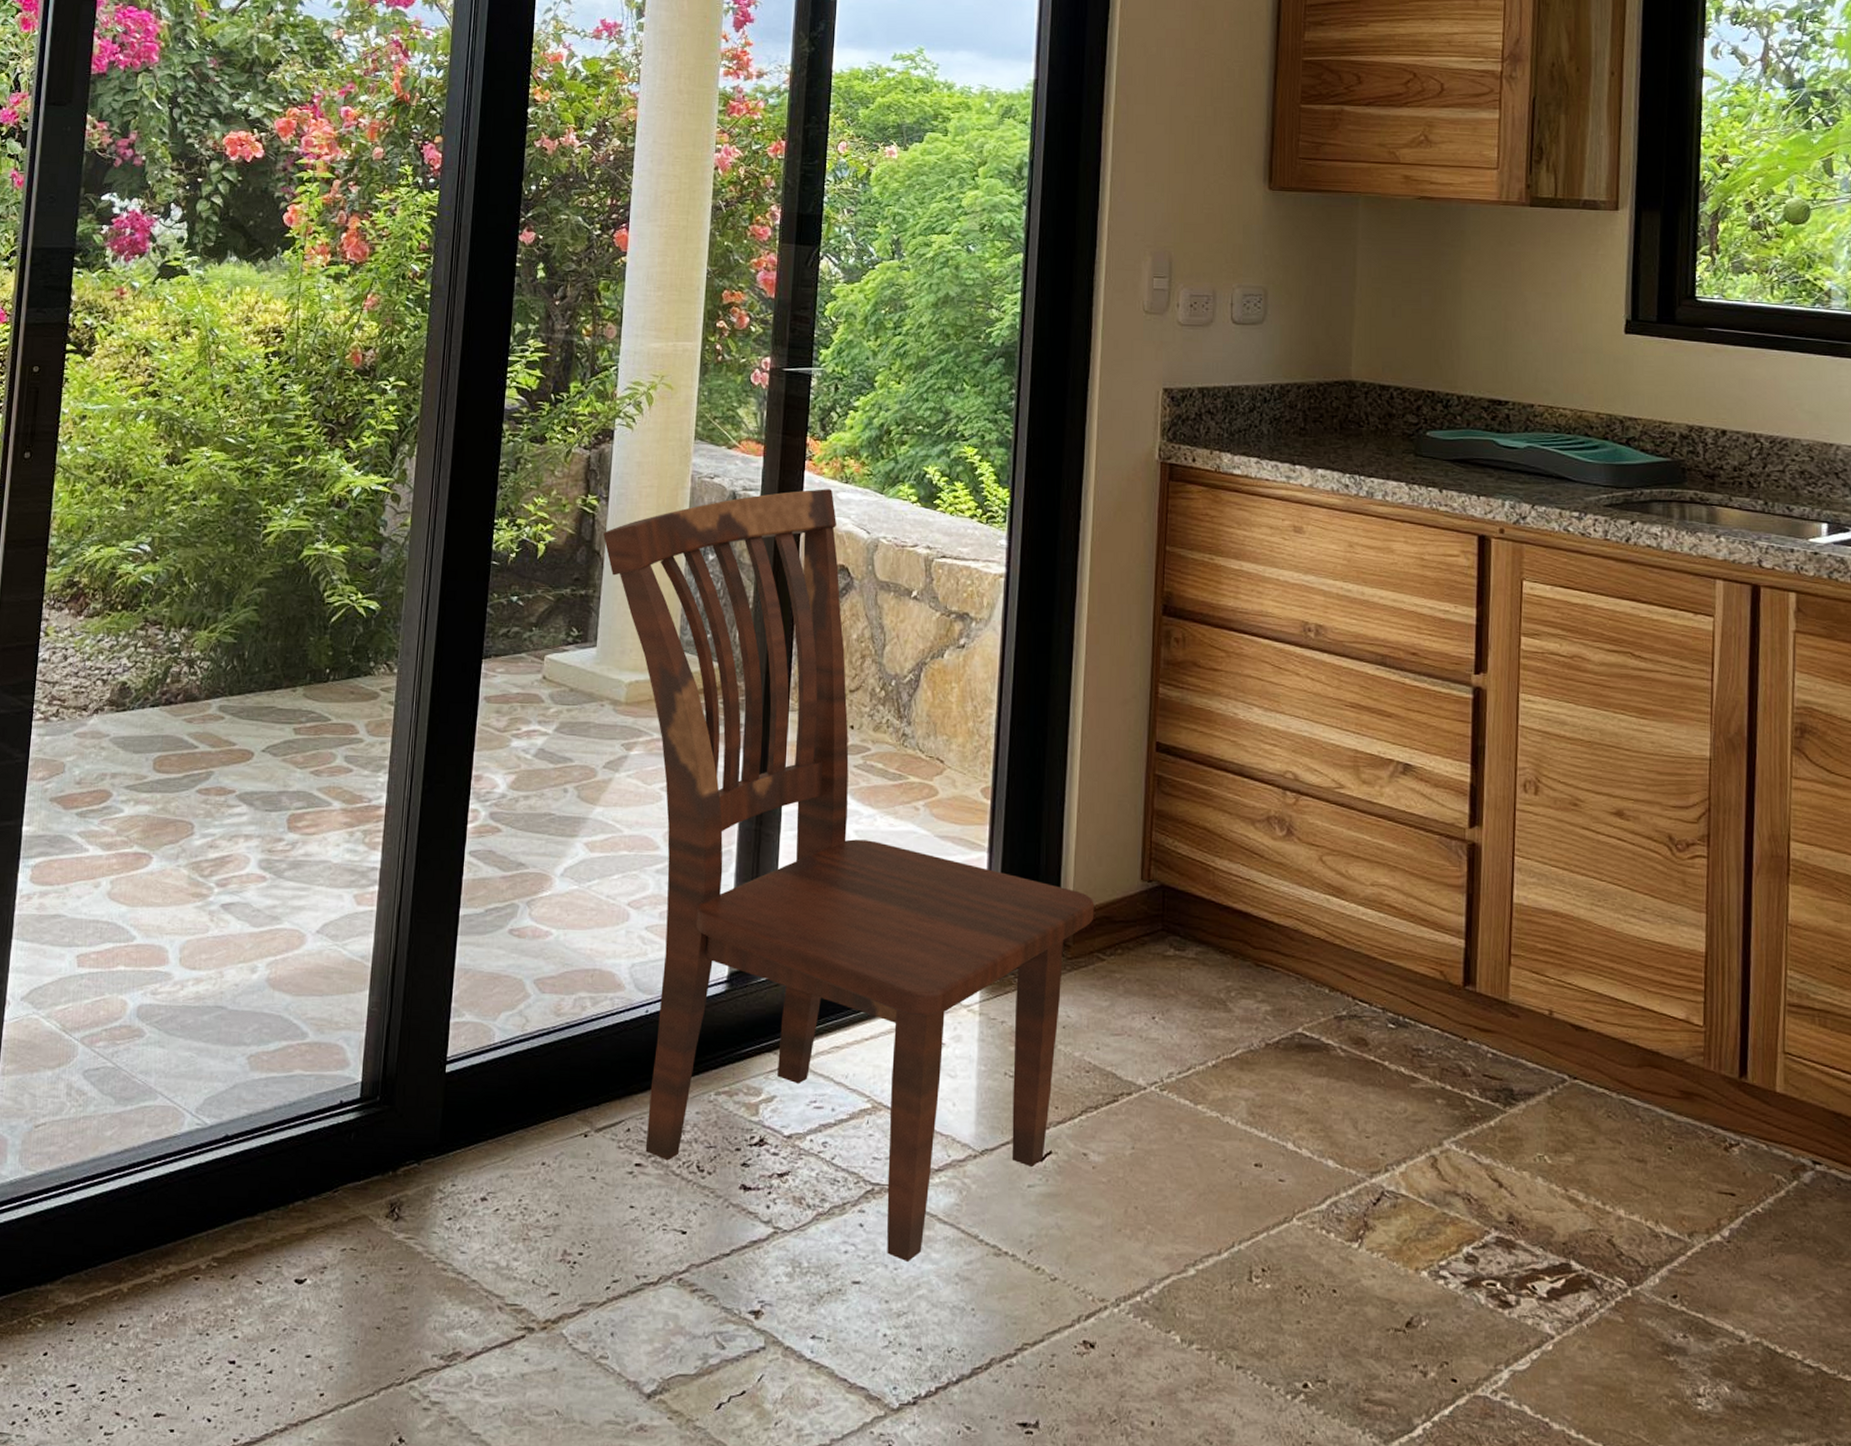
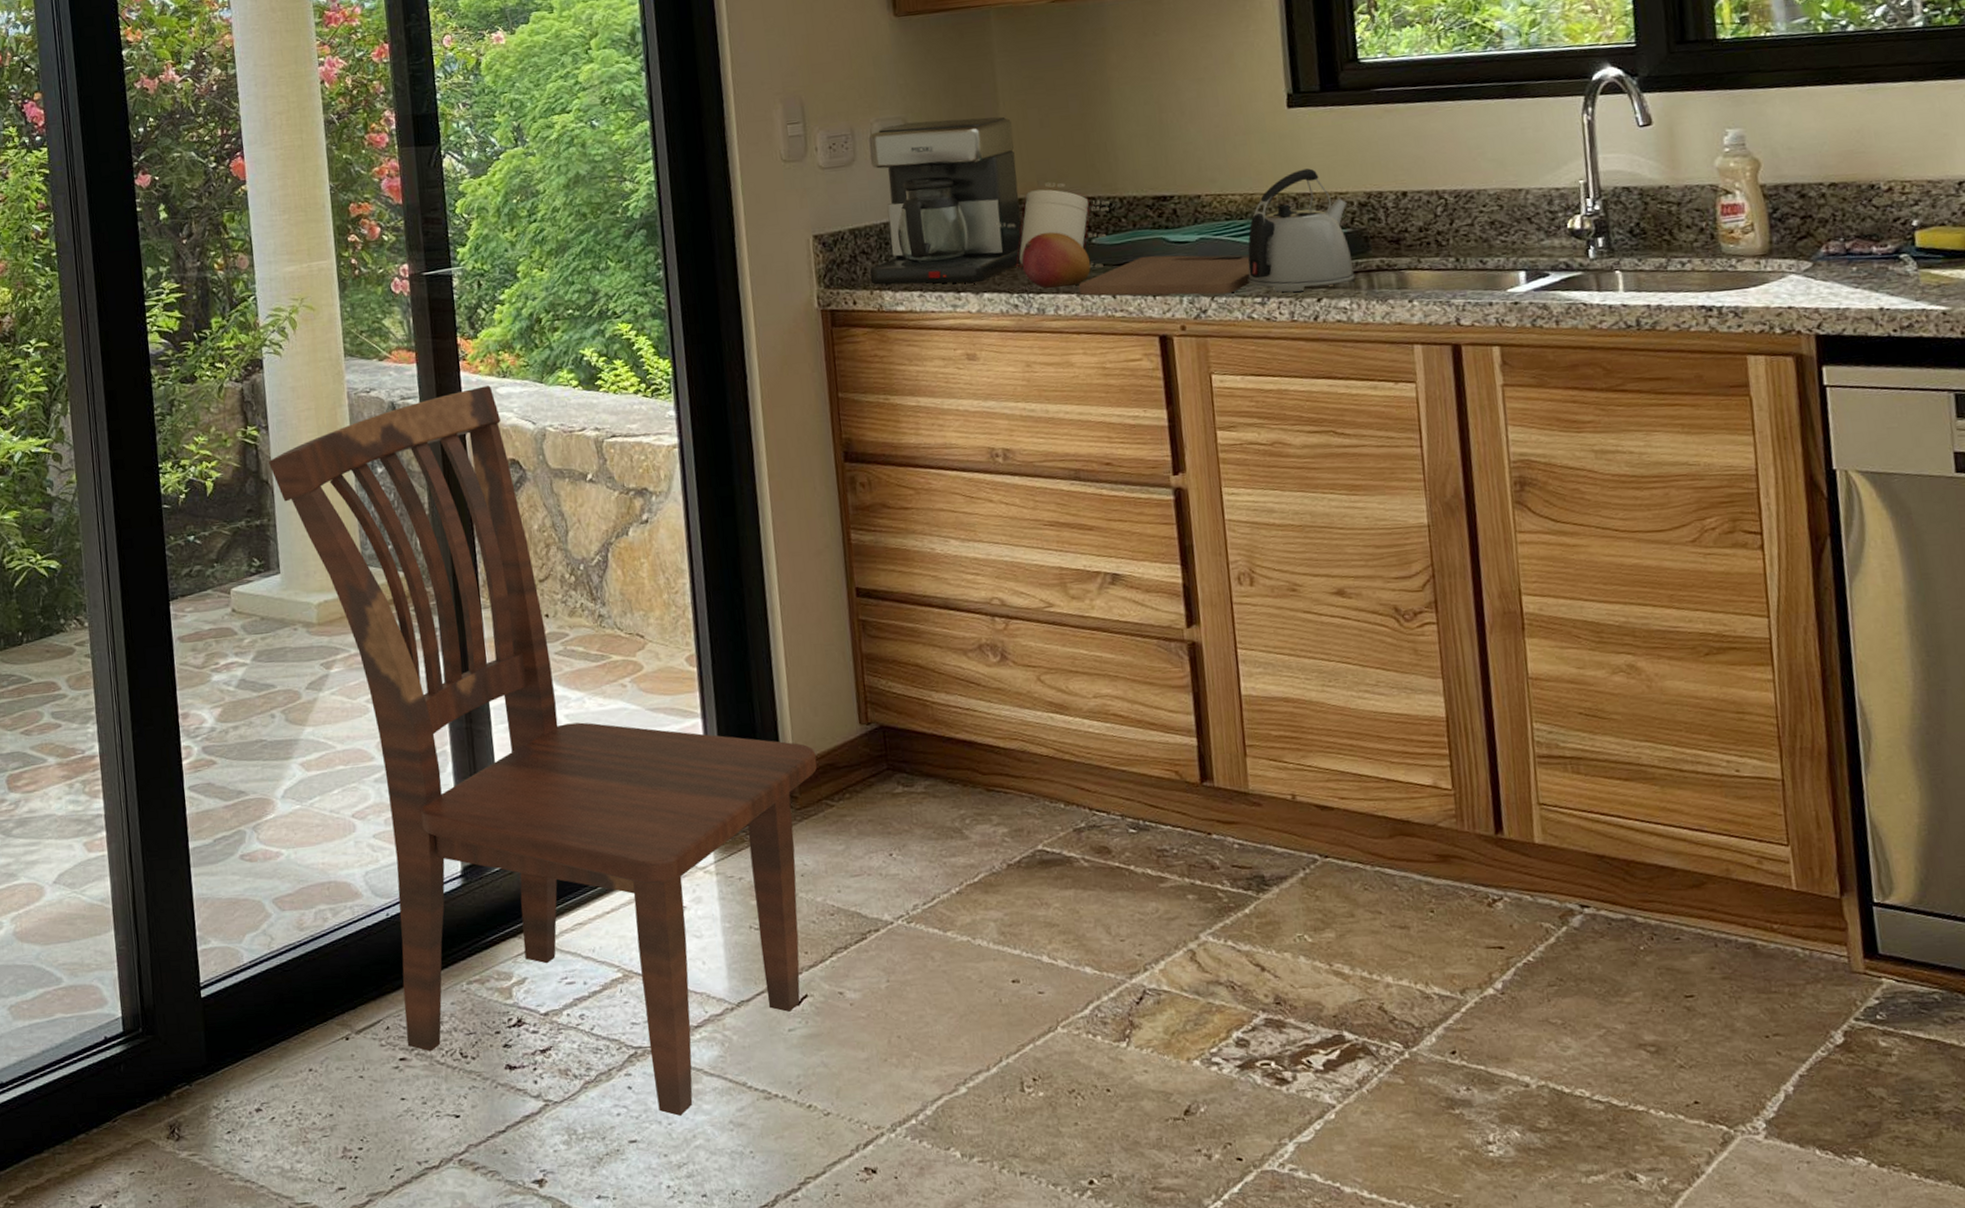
coffee maker: none [1212,293,1365,458] -> present [868,116,1023,286]
canister: none [1338,370,1447,461] -> present [996,182,1110,270]
fruit: none [1357,418,1423,475] -> present [1021,231,1091,289]
cutting board: none [1408,455,1573,504] -> present [1078,254,1250,296]
kettle: none [1568,394,1670,513] -> present [1247,168,1356,293]

